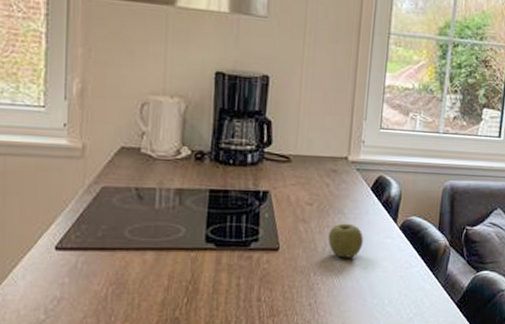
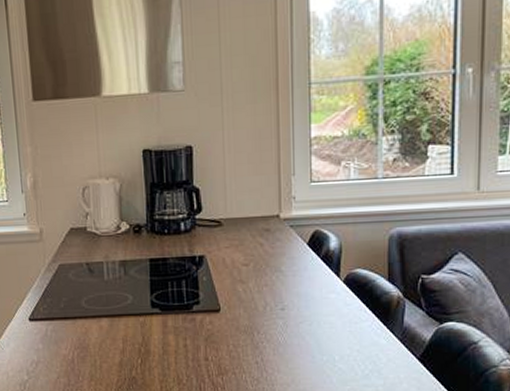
apple: present [328,223,363,258] -> none [268,281,305,316]

